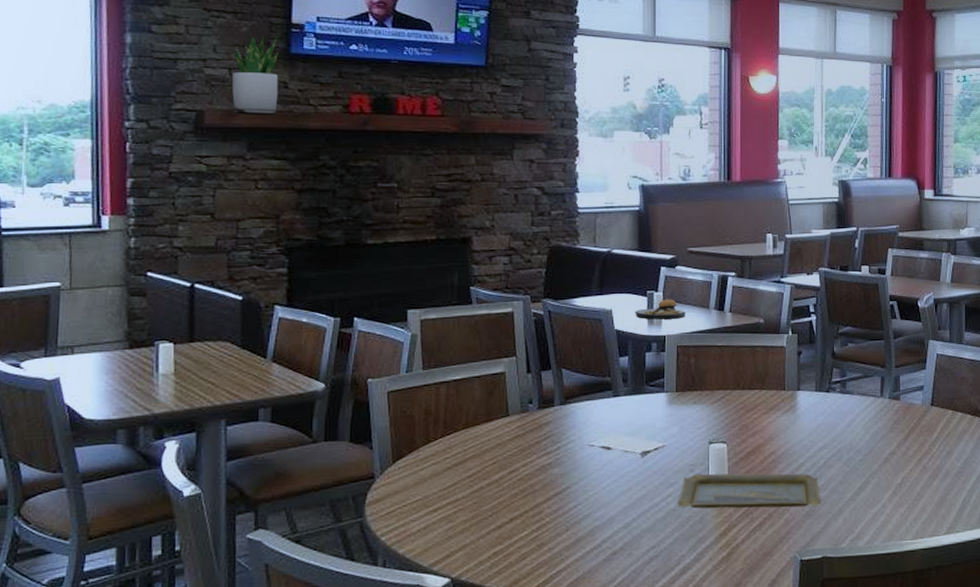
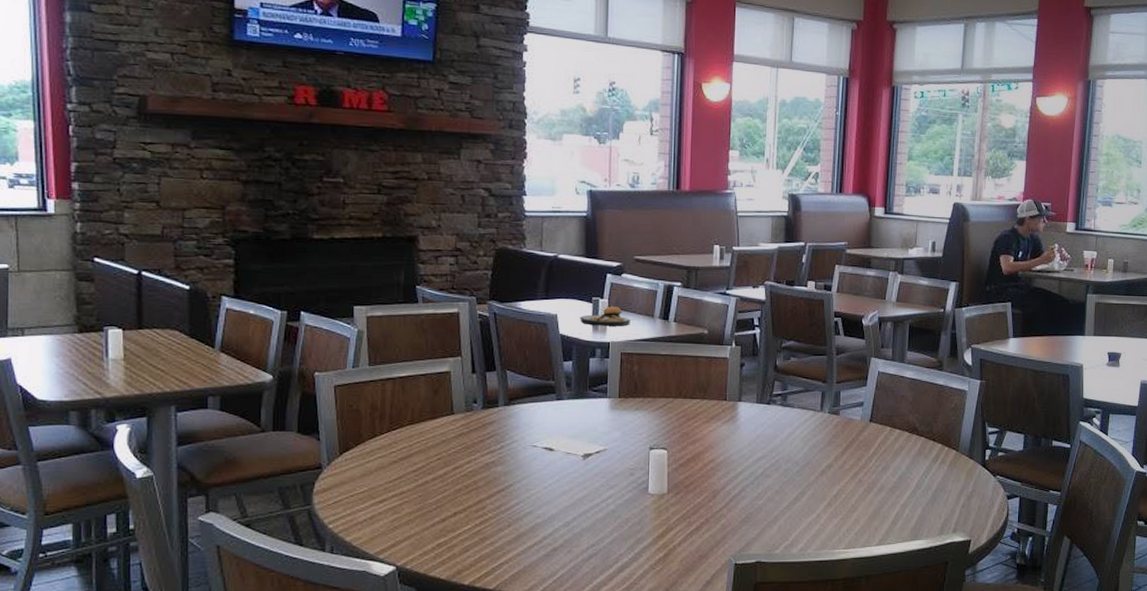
planter: present [231,34,279,115] -> none [174,19,222,103]
tray: present [678,473,821,509] -> none [617,477,758,514]

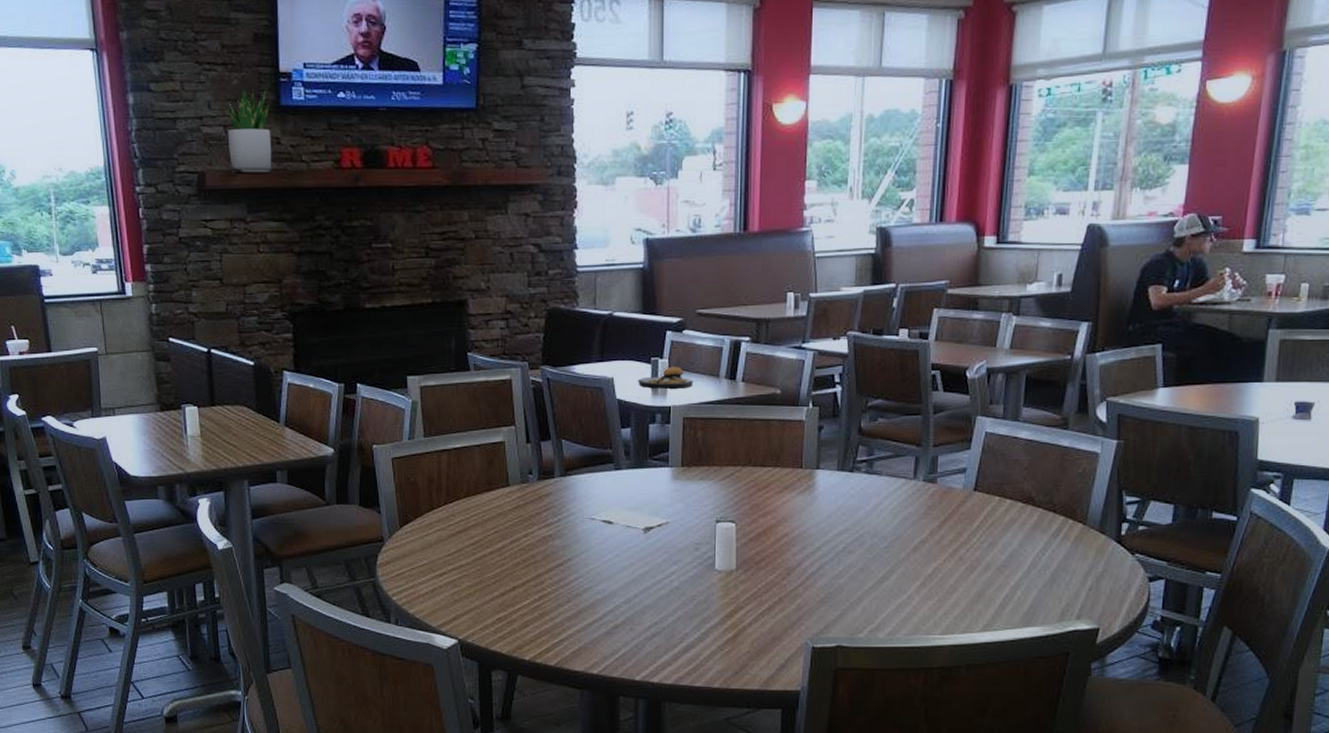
planter: none [174,19,222,103] -> present [227,86,272,175]

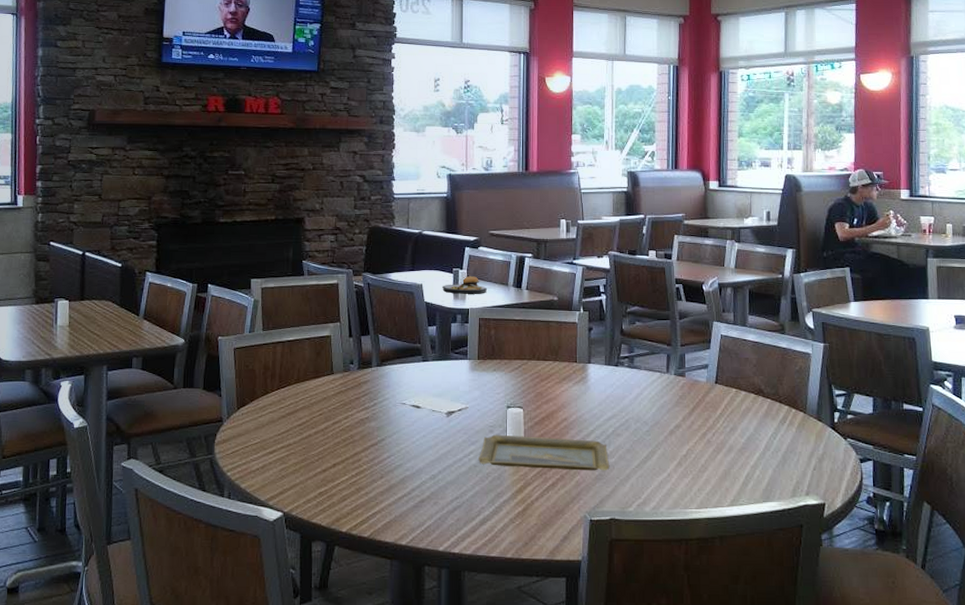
planter: present [227,86,272,175] -> none [116,47,153,114]
tray: none [682,553,838,593] -> present [479,434,610,471]

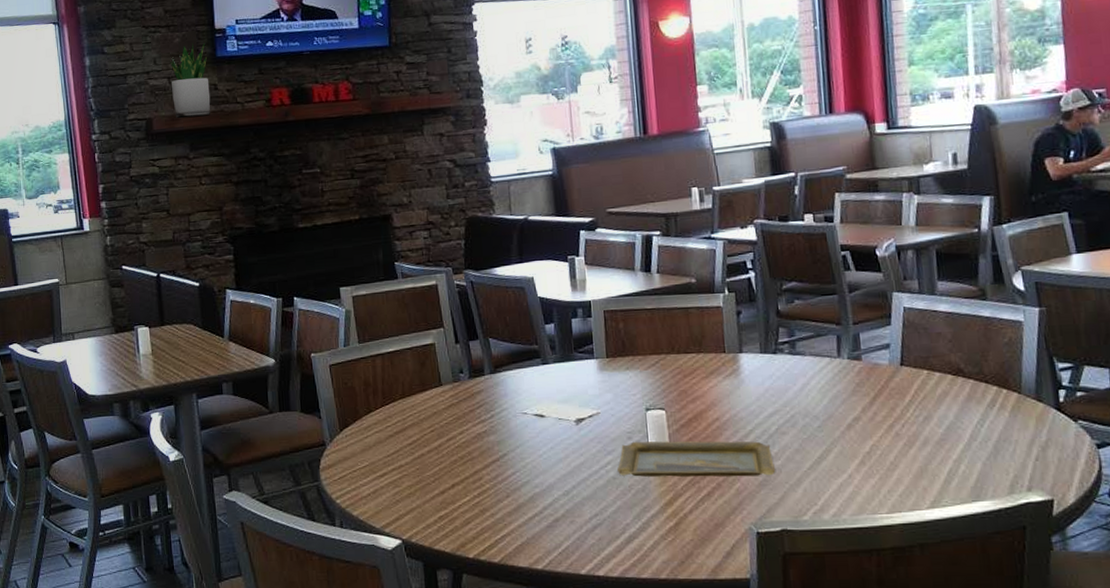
planter: none [116,47,153,114] -> present [170,43,211,119]
burger: present [442,274,487,294] -> none [557,261,610,285]

